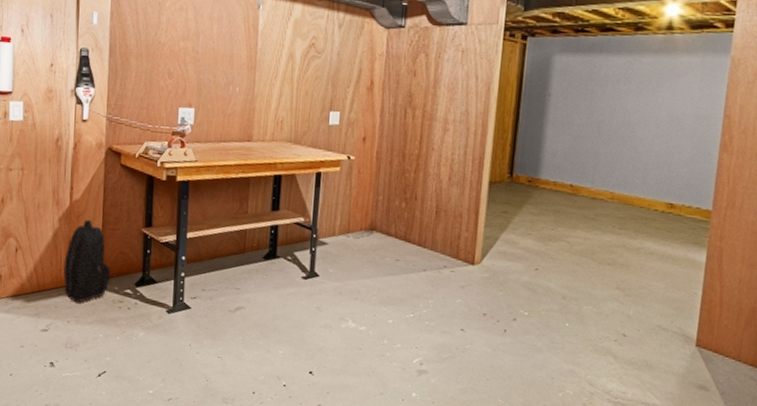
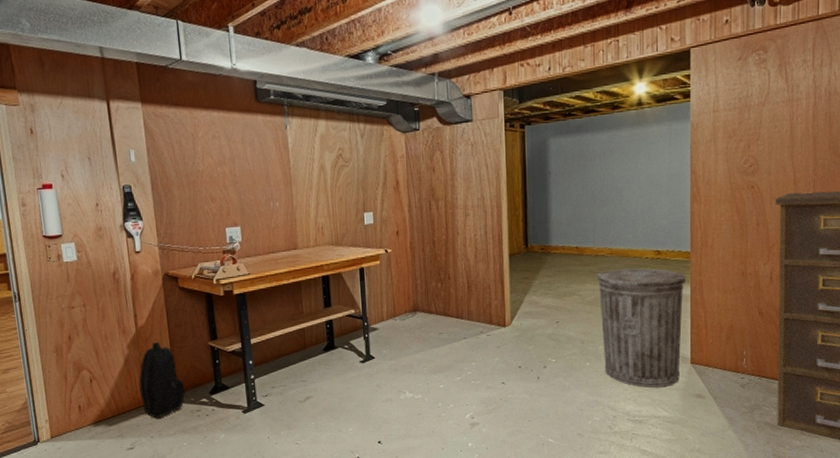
trash can: none [586,217,702,369] -> present [596,267,685,388]

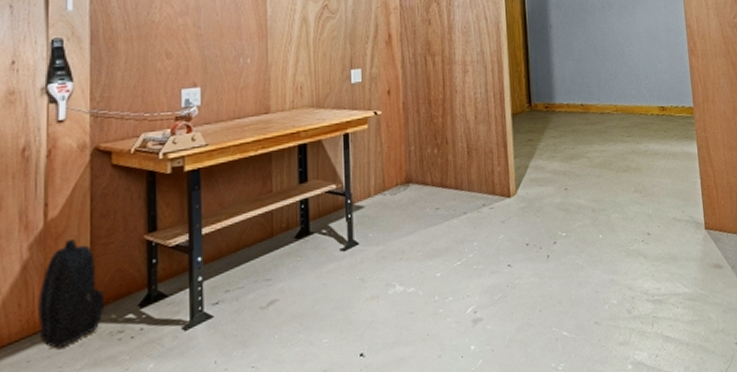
trash can: present [596,267,685,388] -> none [603,125,696,260]

